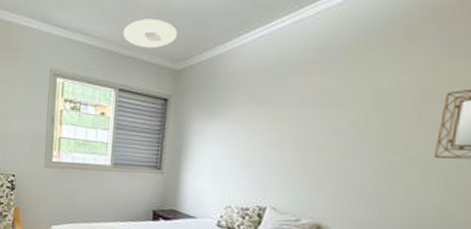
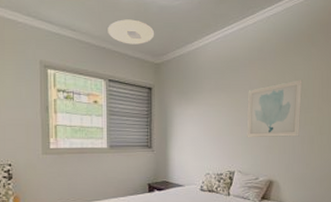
wall art: none [289,90,387,169] -> present [246,80,302,138]

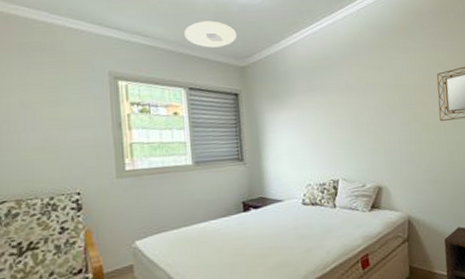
wall art: present [246,80,302,138] -> none [344,74,405,142]

